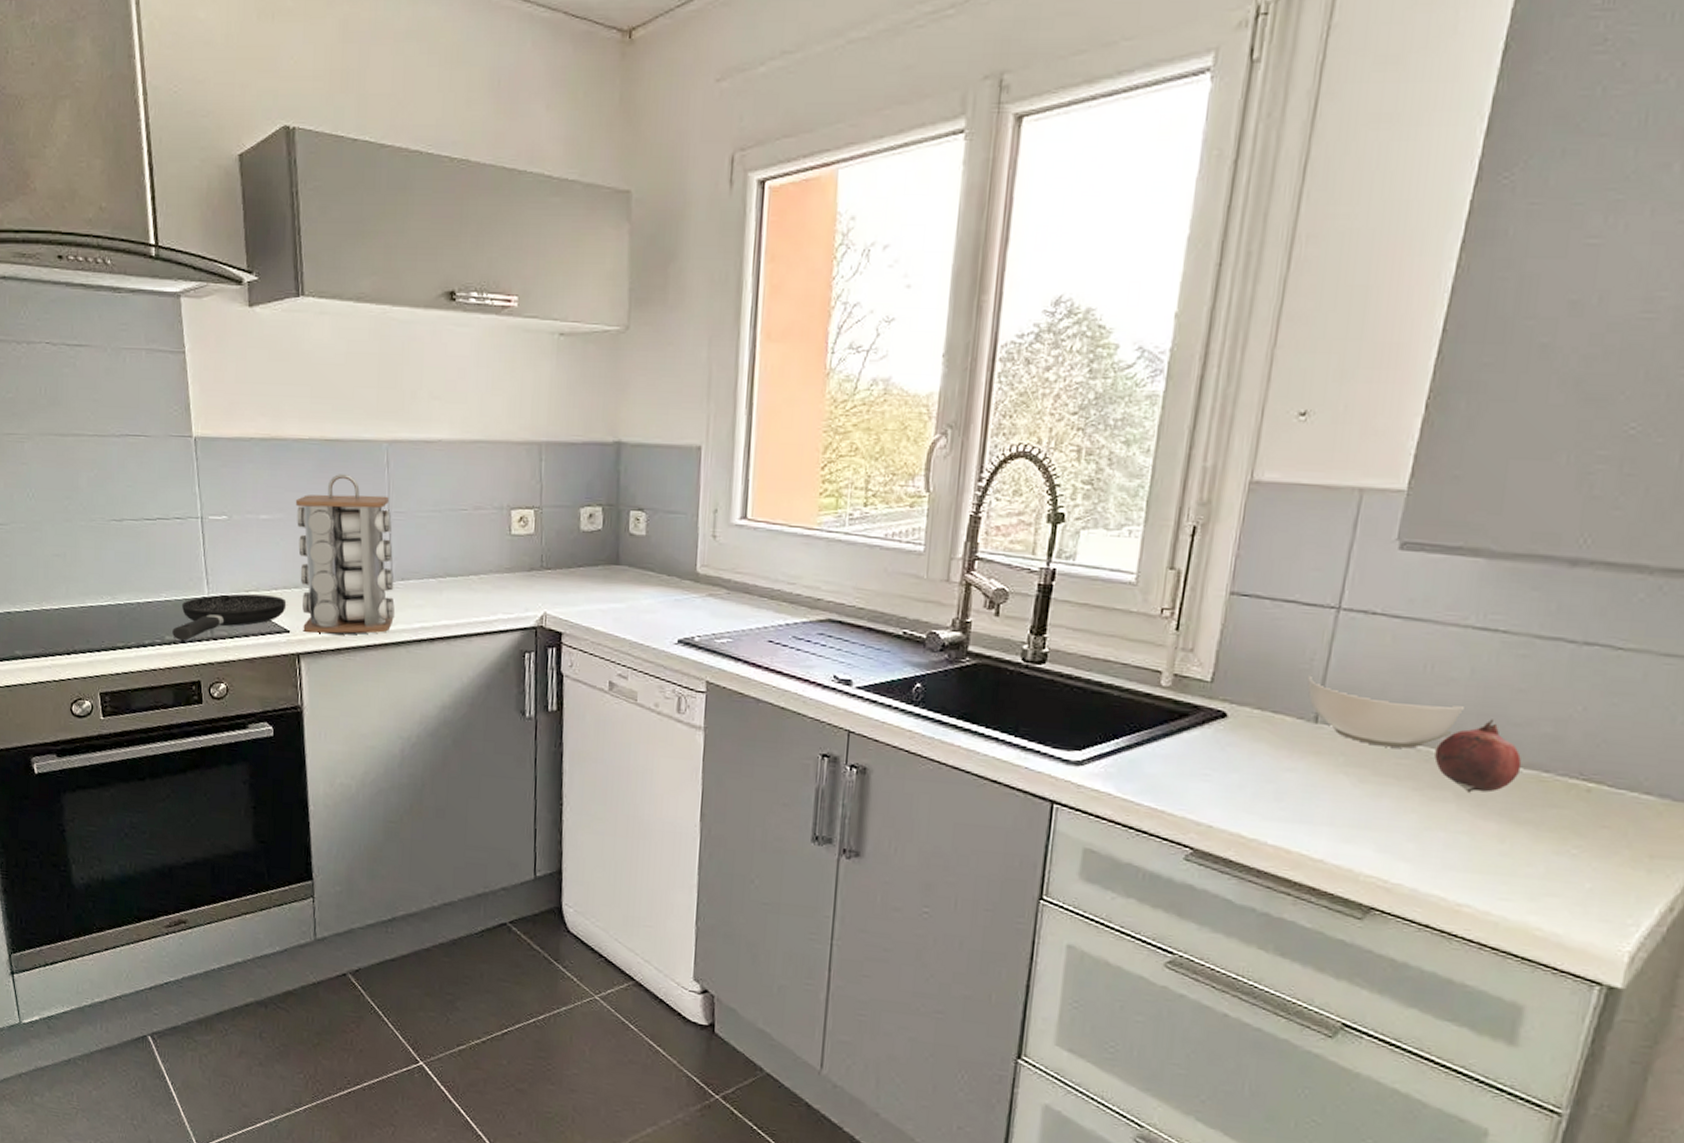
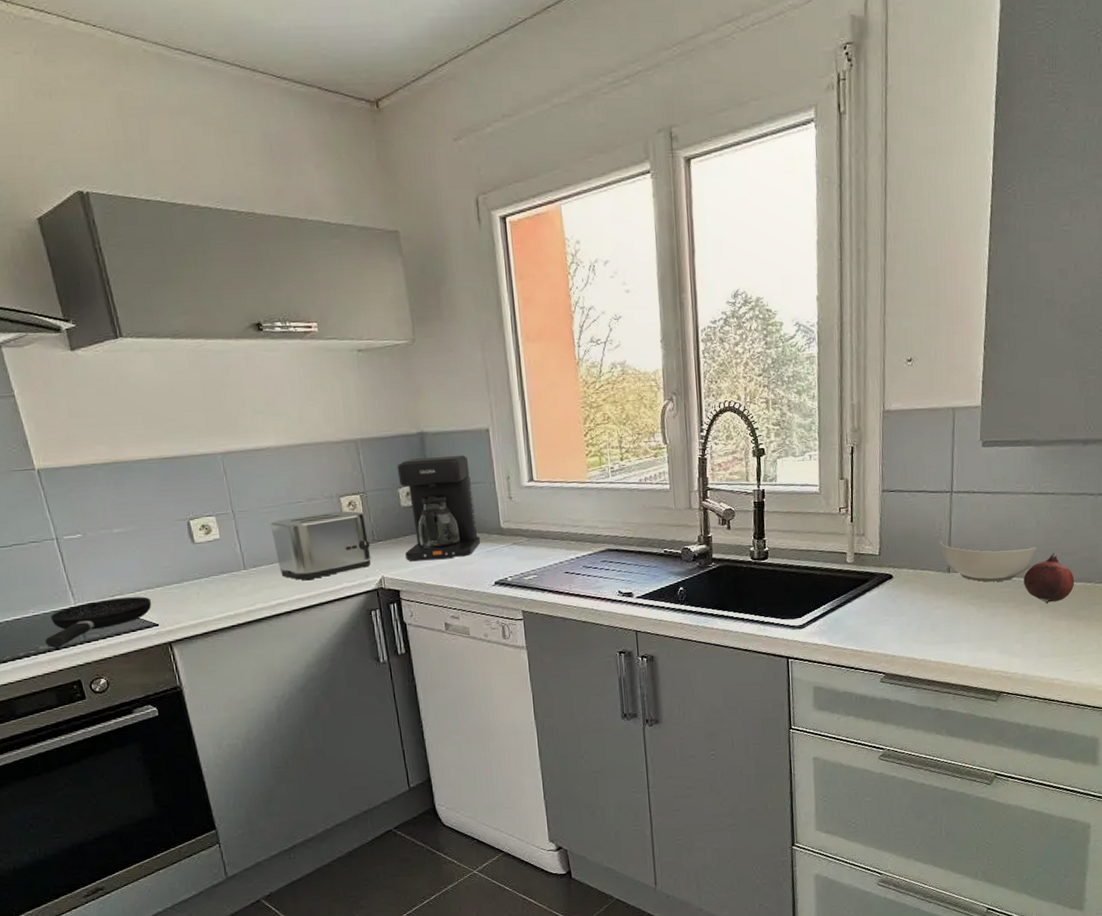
spice rack: present [295,474,396,635] -> none [144,485,254,624]
toaster: none [427,526,536,605] -> present [270,511,371,581]
coffee maker: none [576,473,670,603] -> present [397,454,481,562]

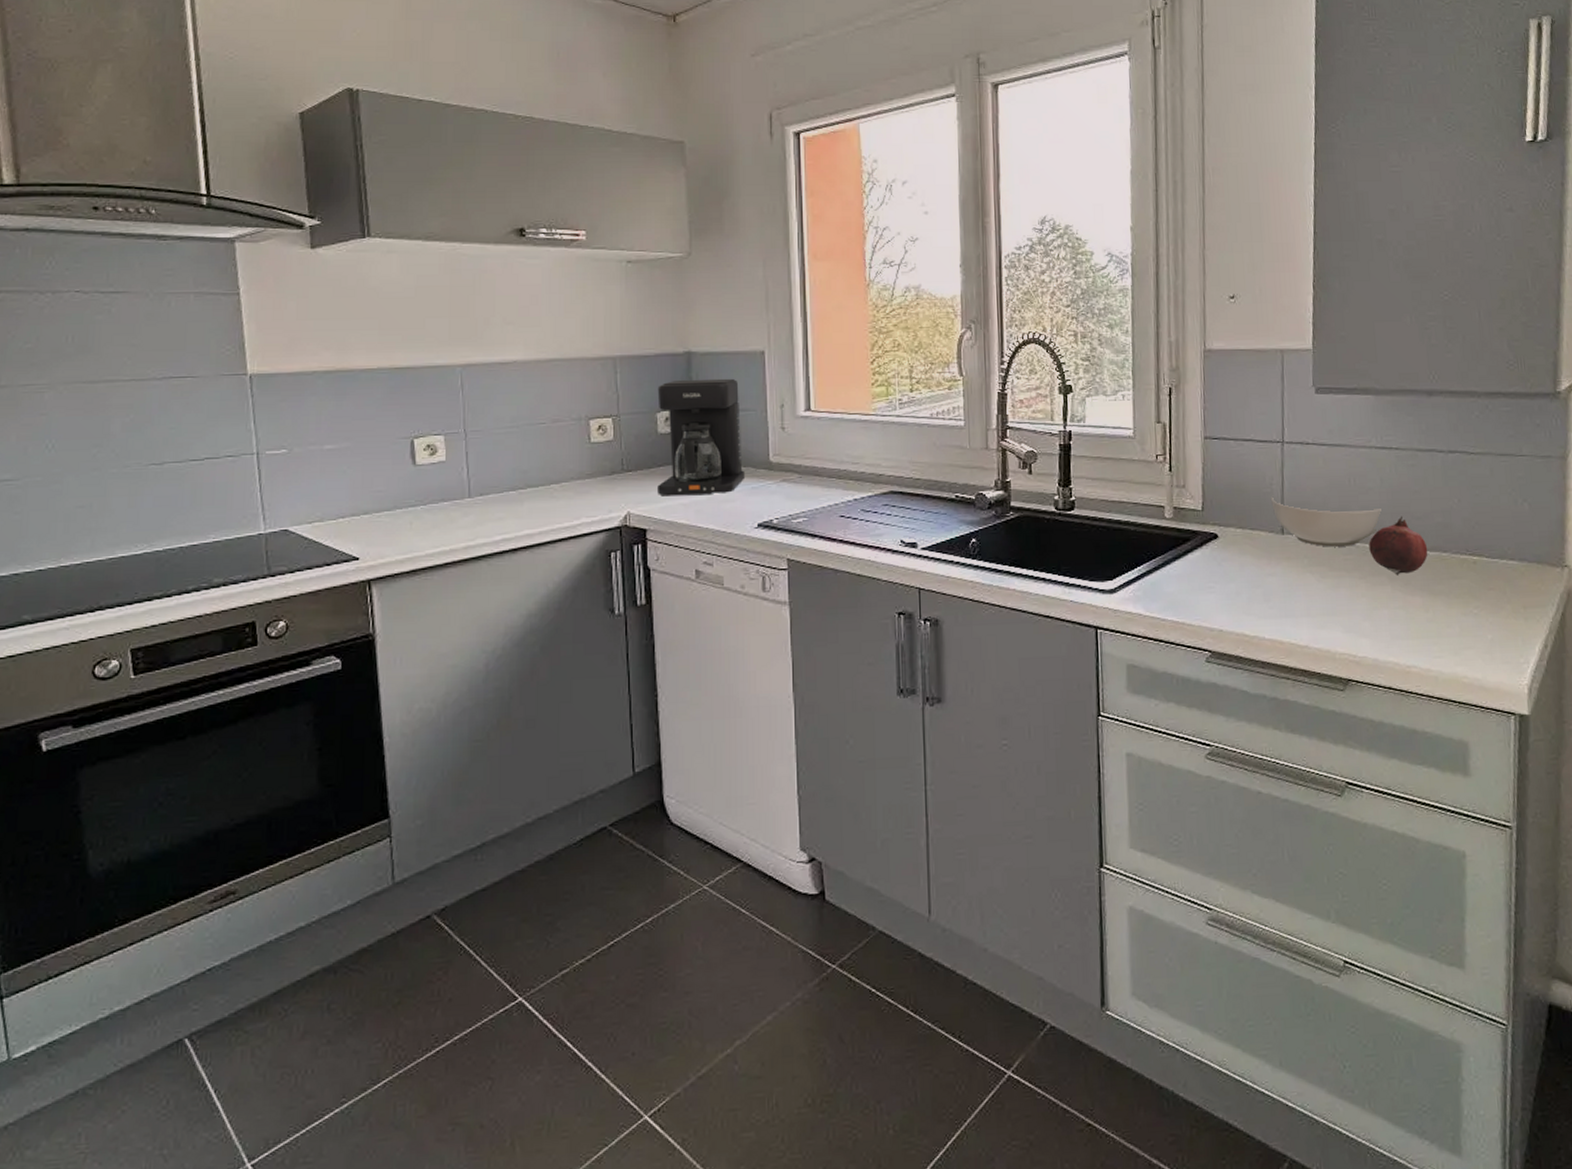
frying pan: present [45,596,152,648] -> none [222,524,355,582]
toaster: present [270,511,371,581] -> none [506,435,617,513]

